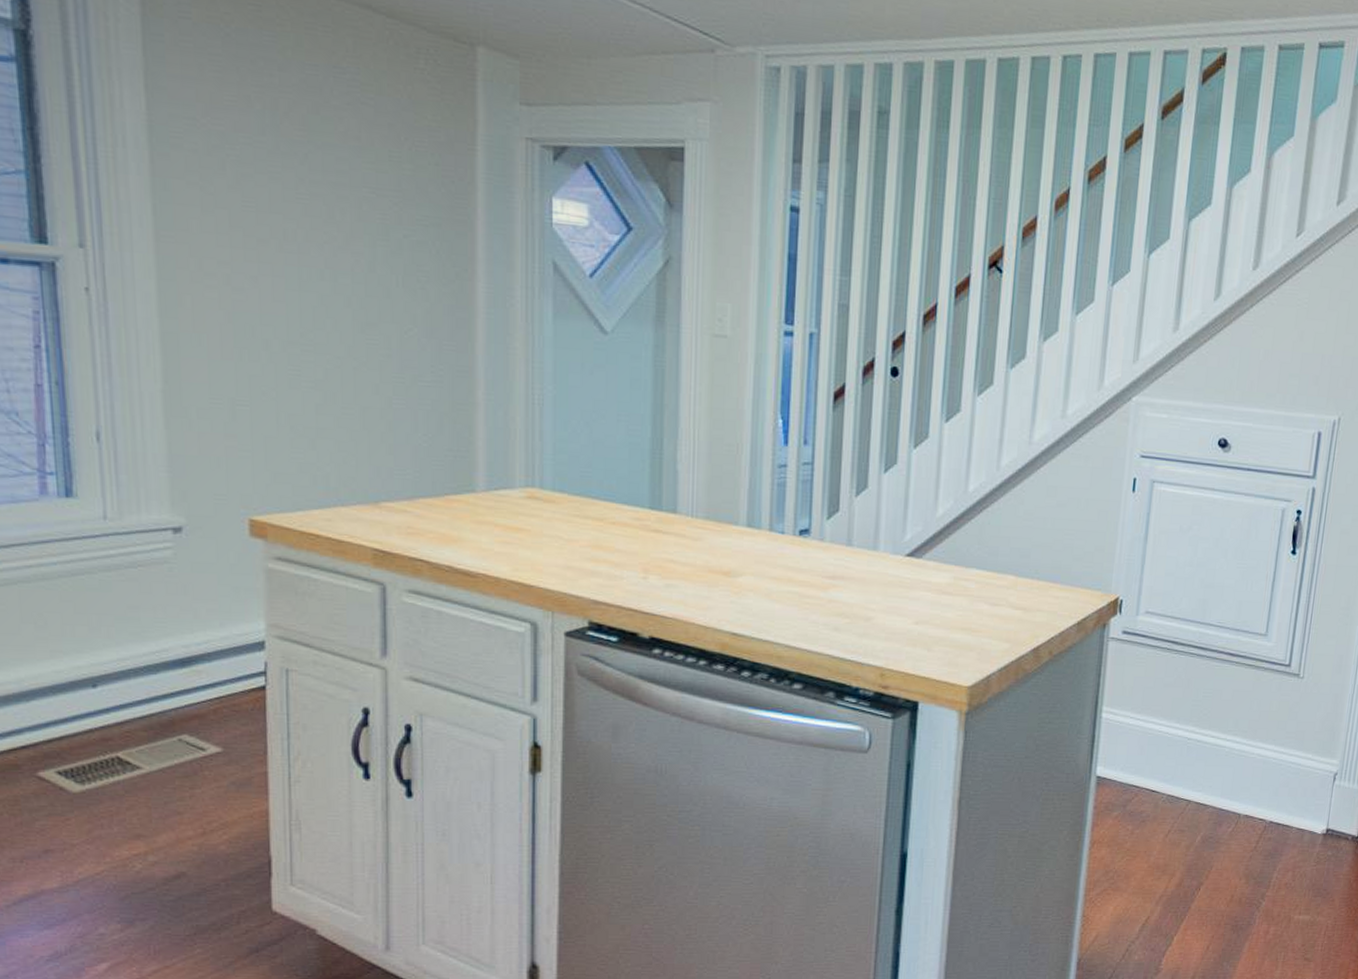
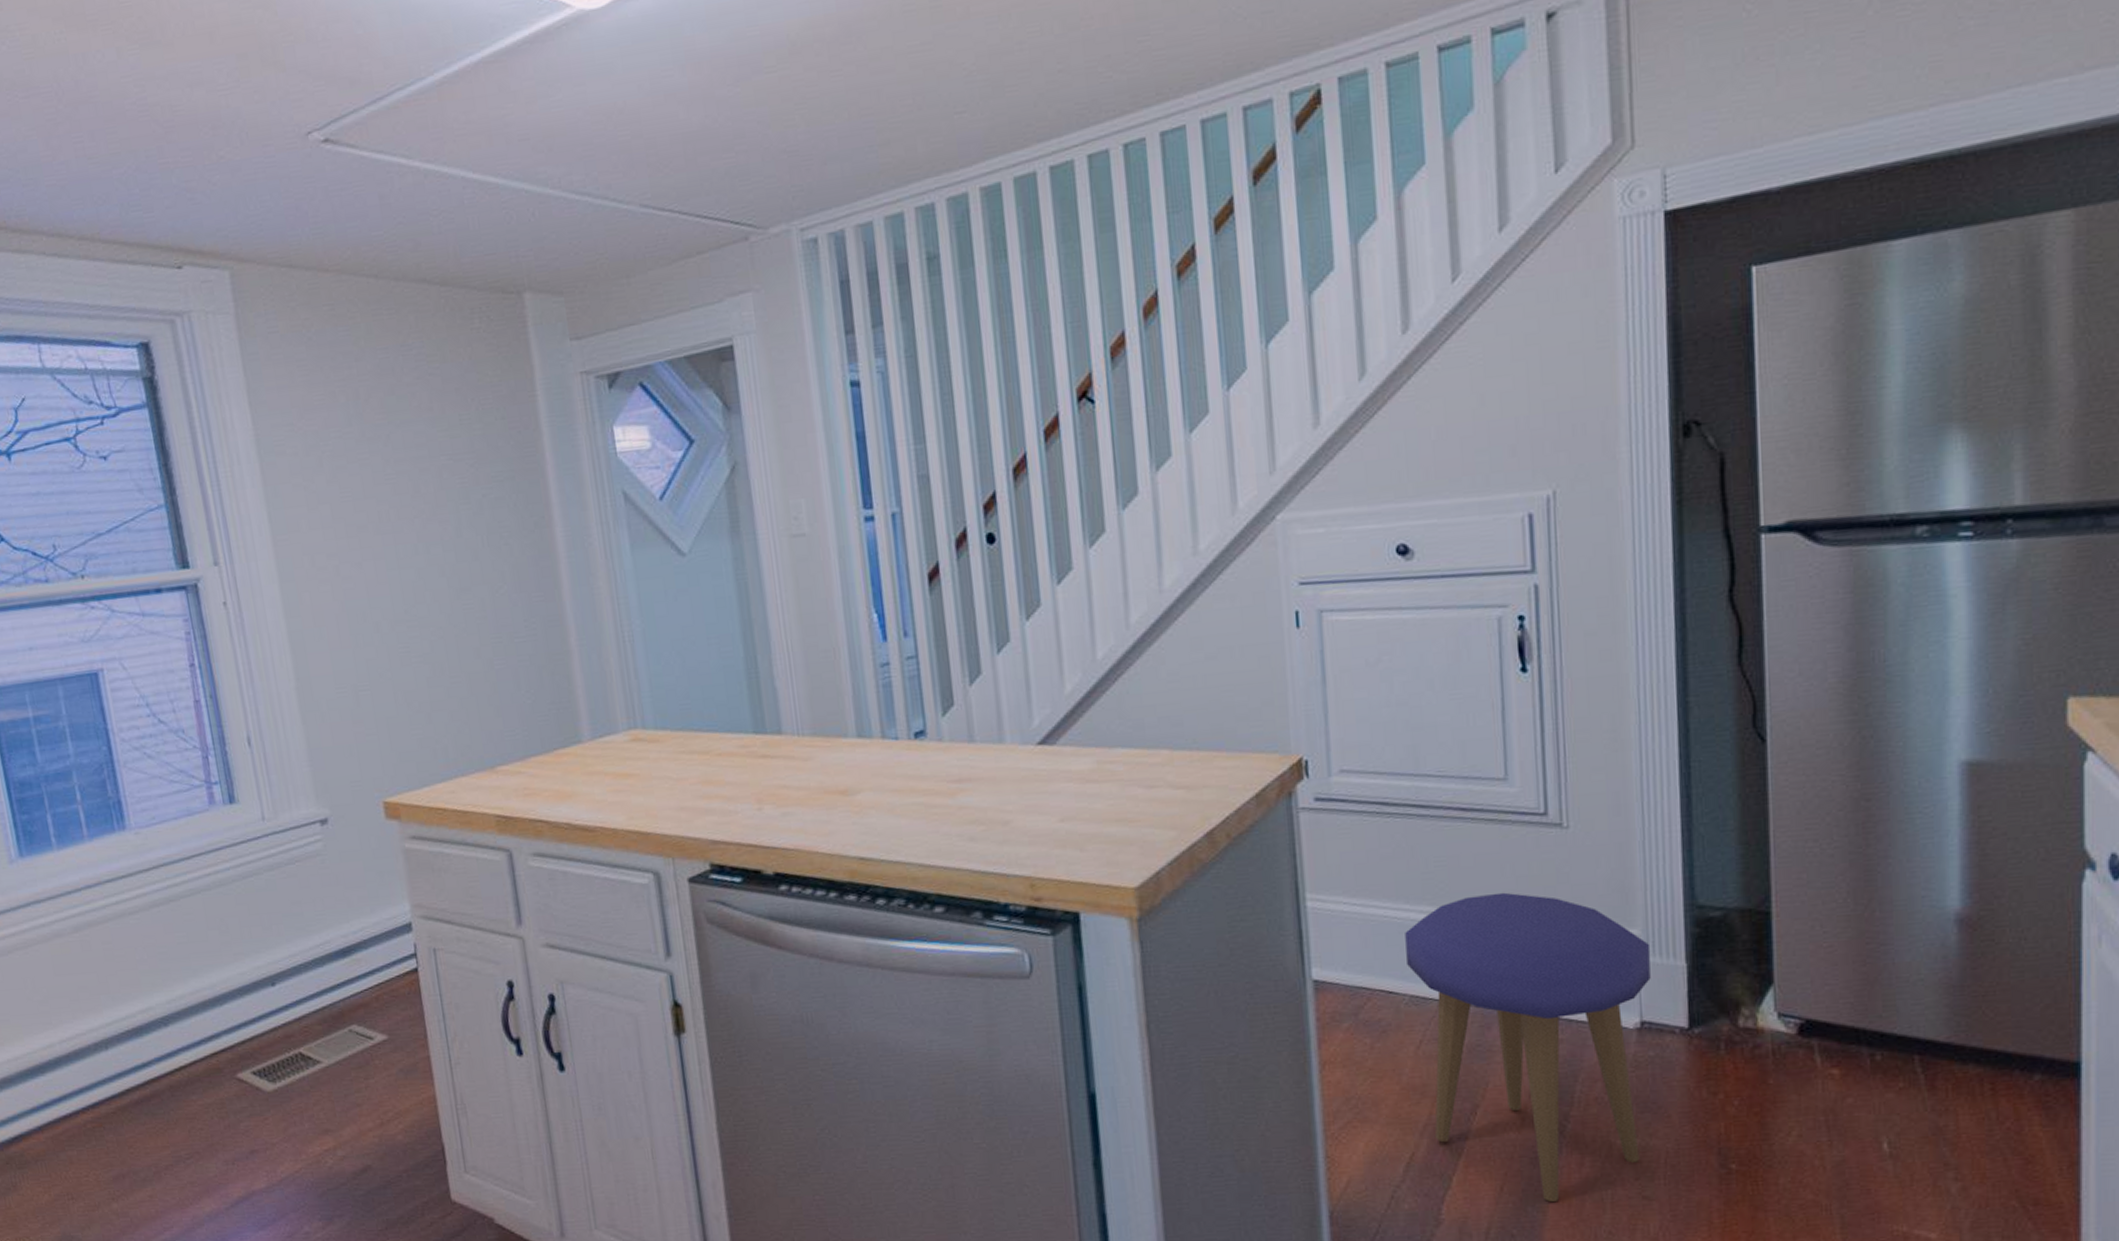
stool: none [1167,722,1343,960] -> present [1405,892,1651,1203]

